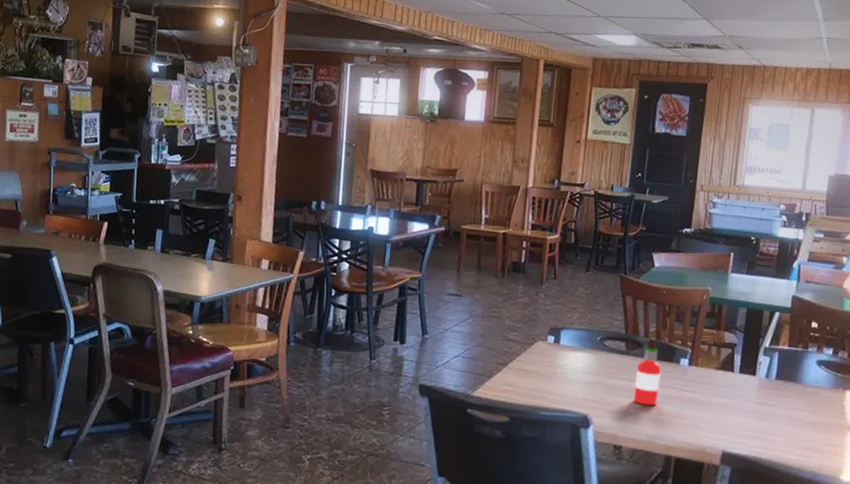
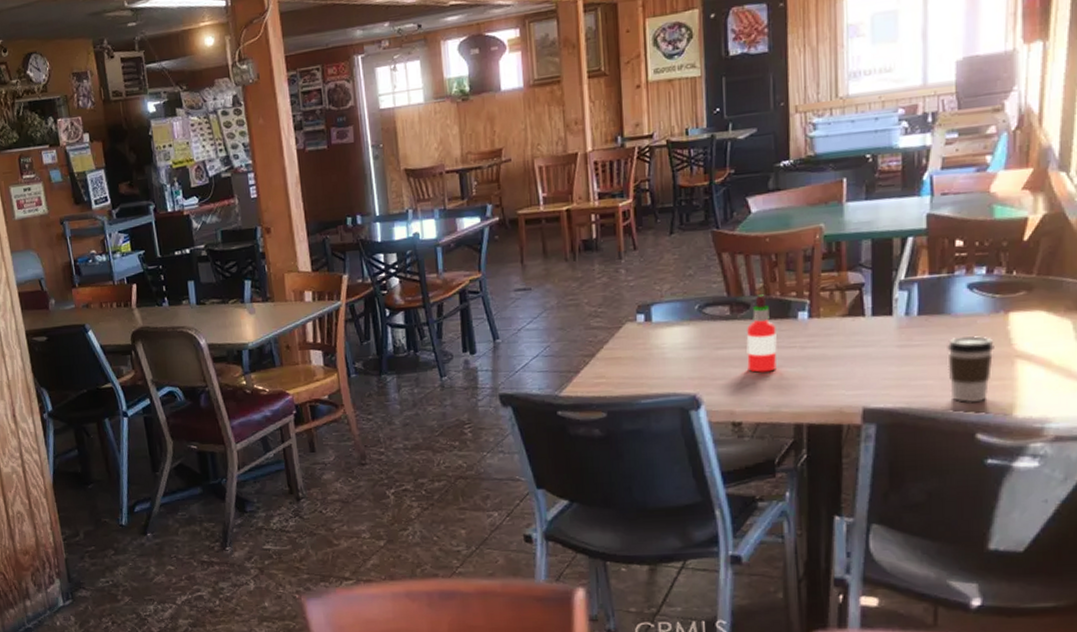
coffee cup: none [793,404,832,462] -> present [947,336,994,404]

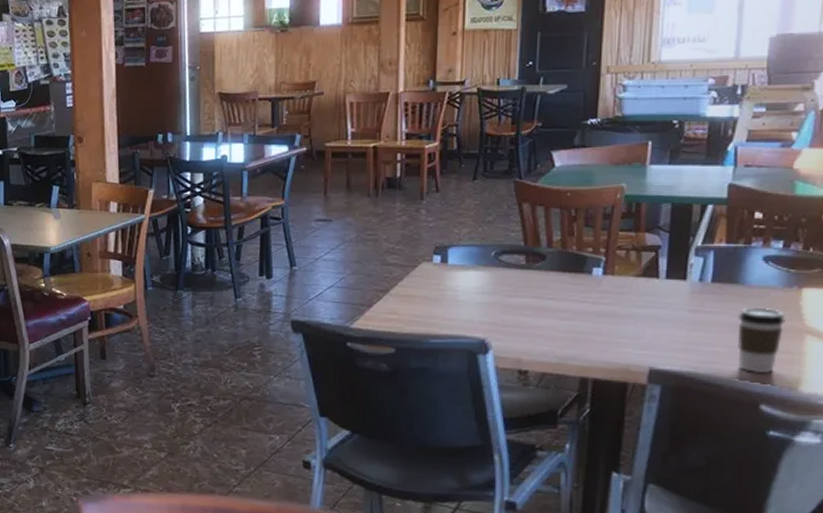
hot sauce: present [746,294,777,373] -> none [538,247,570,324]

